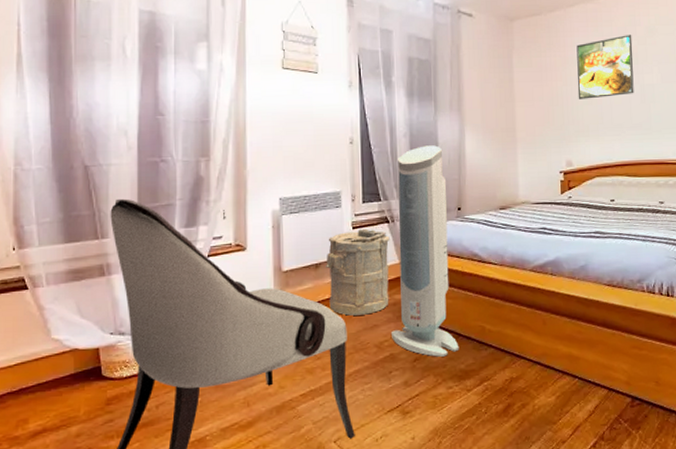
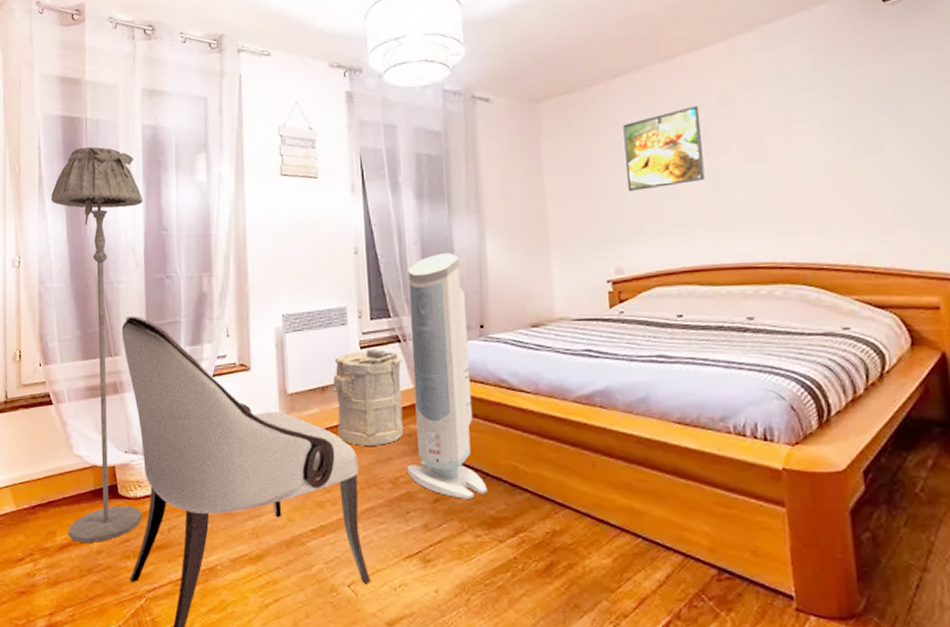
floor lamp: none [32,26,138,428] -> present [51,146,143,544]

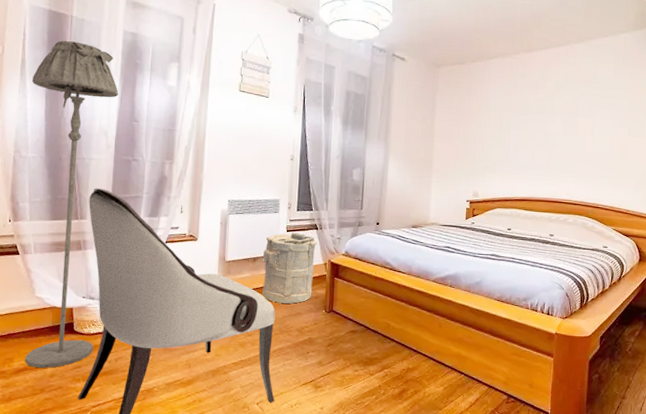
air purifier: present [407,253,488,499] -> none [311,167,368,345]
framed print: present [623,106,705,191] -> none [489,88,542,141]

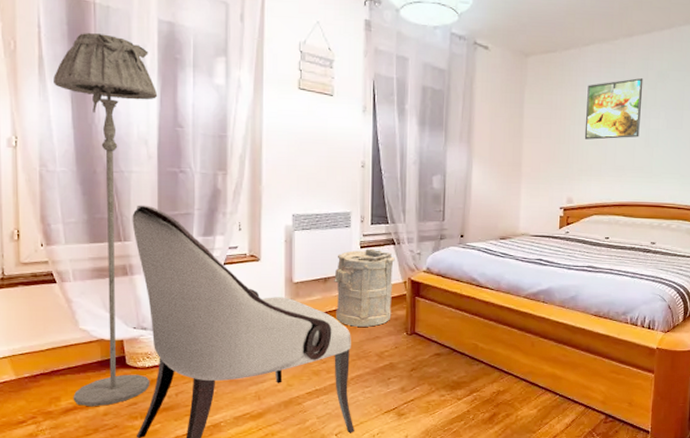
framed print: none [489,88,542,141] -> present [584,78,643,140]

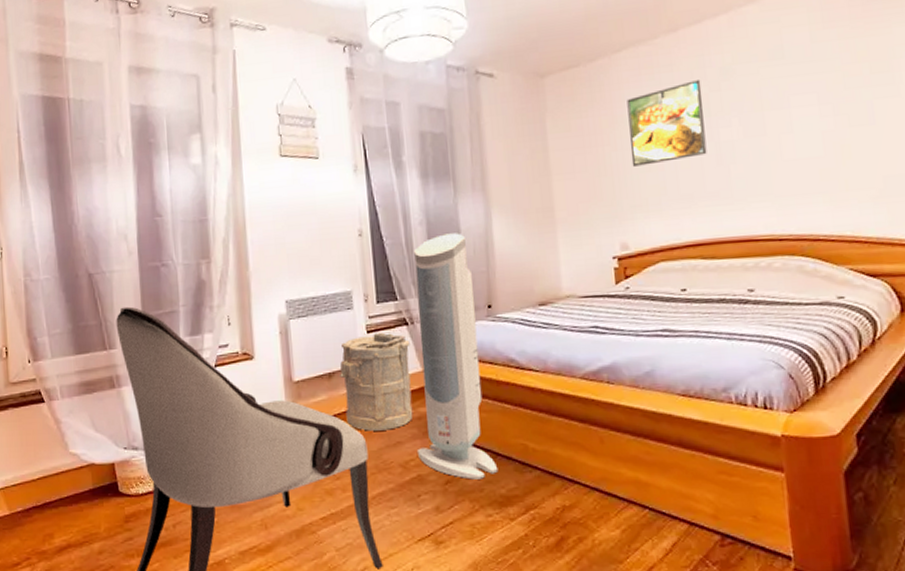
floor lamp: present [54,32,158,407] -> none [34,129,145,544]
air purifier: none [392,174,453,368] -> present [414,233,498,480]

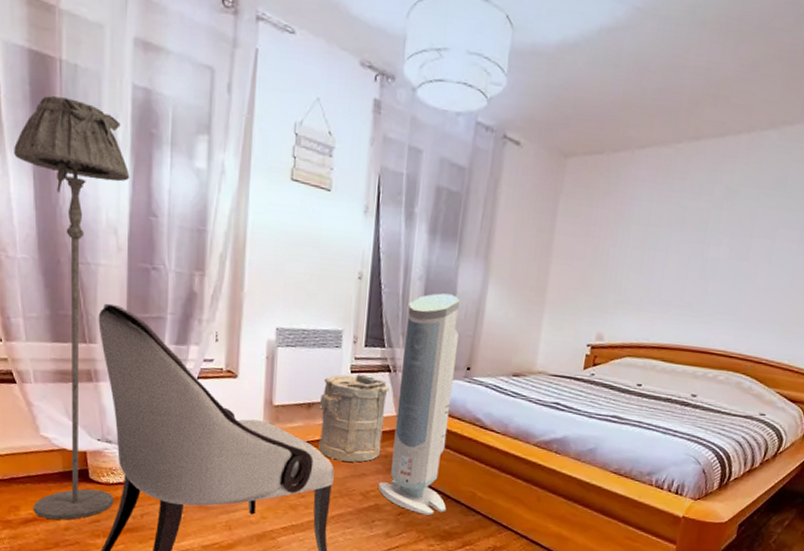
floor lamp: none [34,129,145,544] -> present [14,95,130,520]
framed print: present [627,80,707,167] -> none [625,193,708,267]

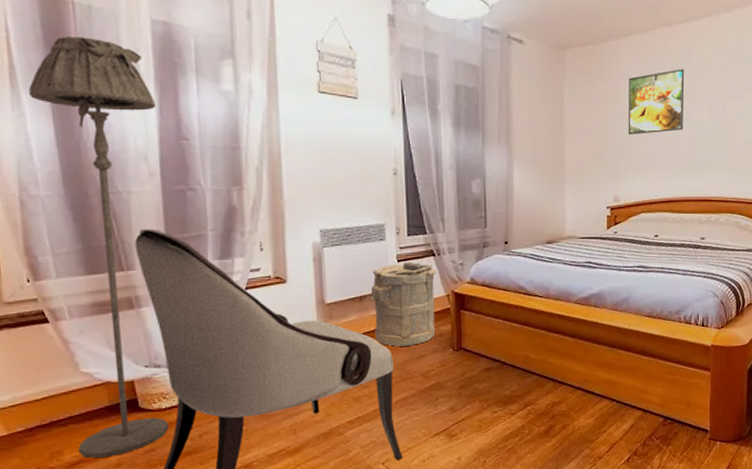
air purifier: present [379,293,459,516] -> none [438,178,504,384]
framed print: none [625,193,708,267] -> present [628,69,685,134]

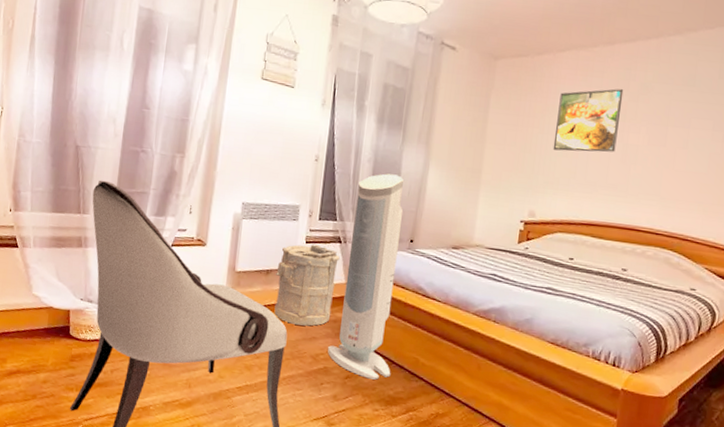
floor lamp: present [29,35,169,459] -> none [18,15,131,374]
air purifier: none [438,178,504,384] -> present [328,173,403,380]

